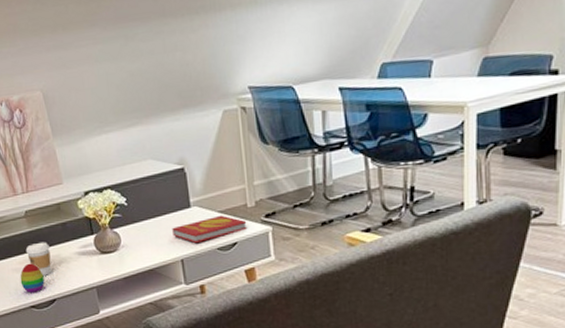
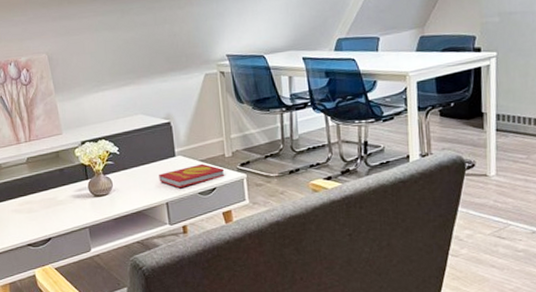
decorative egg: present [20,263,45,293] -> none [19,205,42,232]
coffee cup: present [25,242,51,276] -> none [25,185,49,216]

